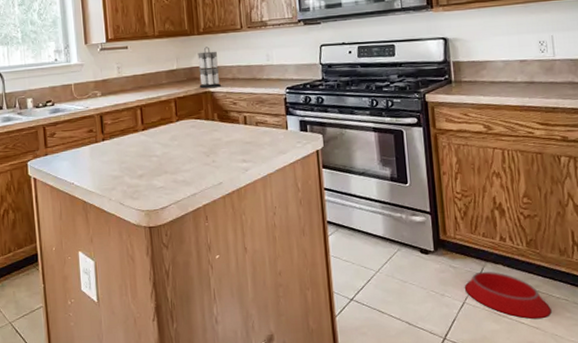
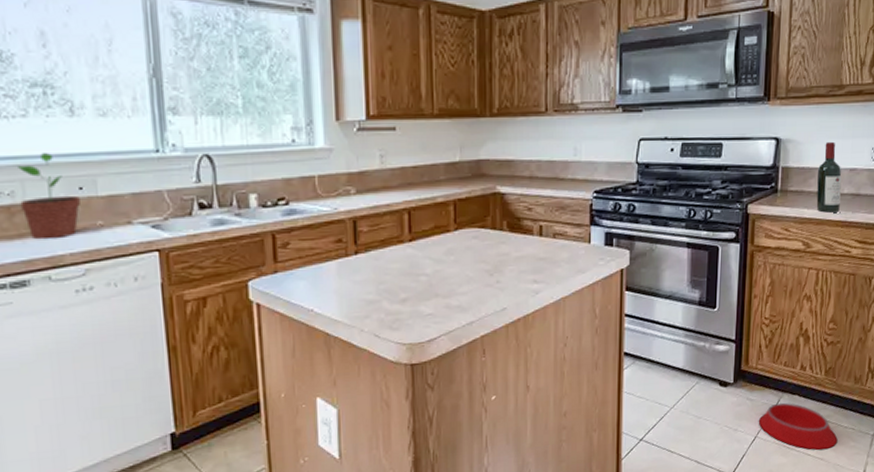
spice rack: present [197,47,221,89] -> none [487,133,514,189]
wine bottle: none [487,38,516,100] -> present [816,141,842,214]

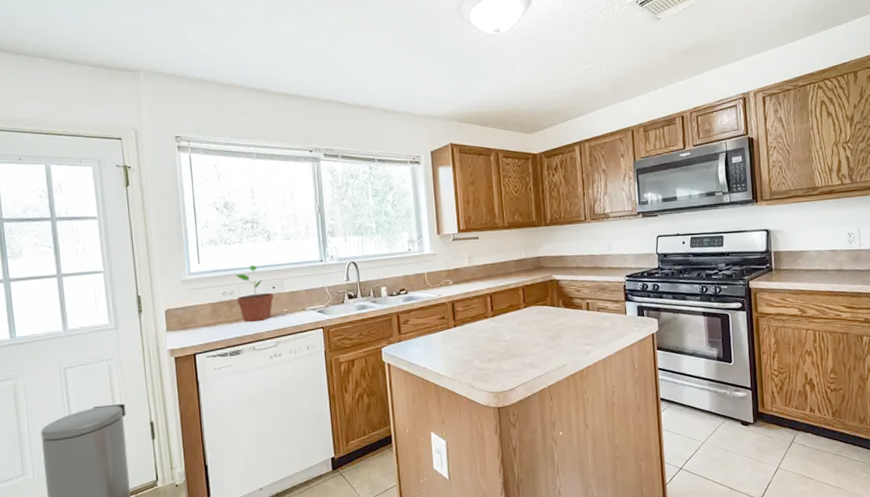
pet bowl: present [758,402,838,450] -> none [778,439,851,480]
wine bottle: present [816,141,842,214] -> none [803,230,827,286]

